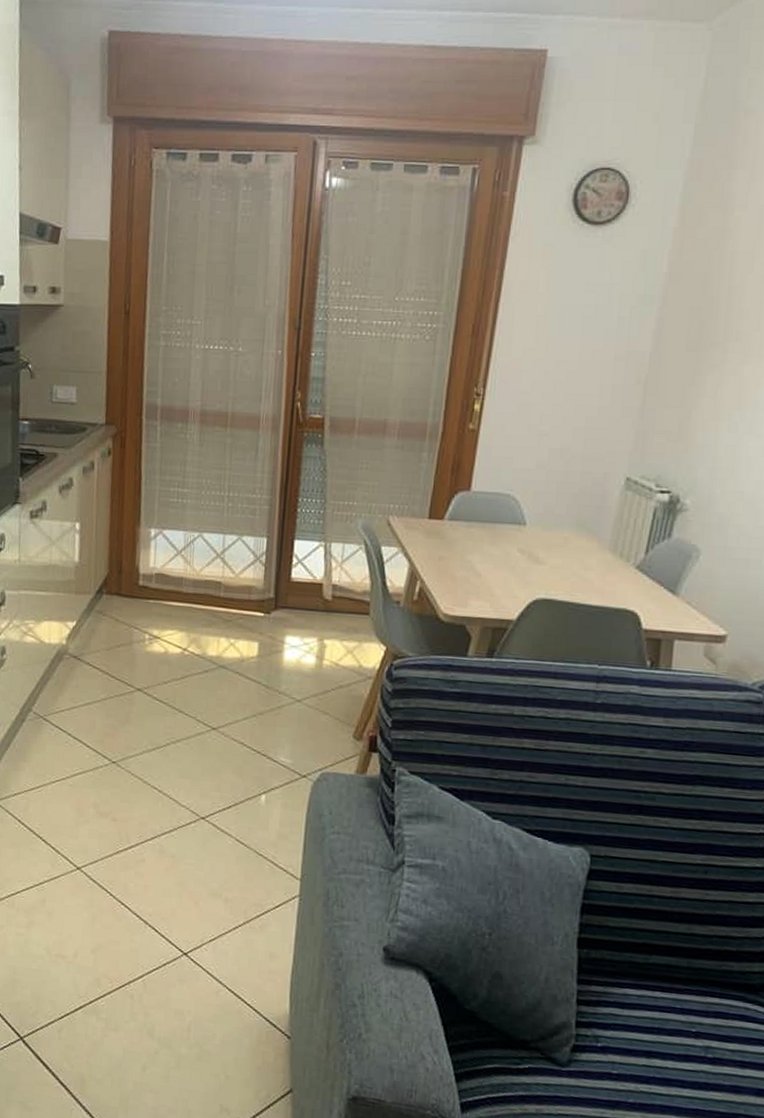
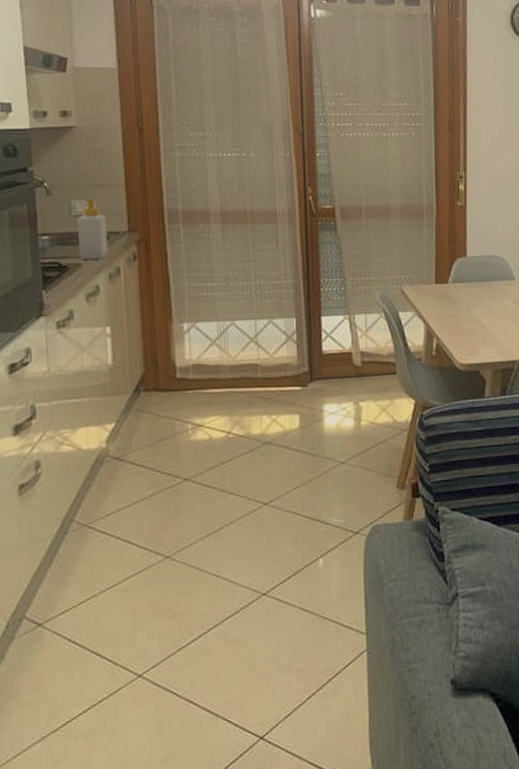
soap bottle: none [56,383,85,452] -> present [77,197,108,261]

